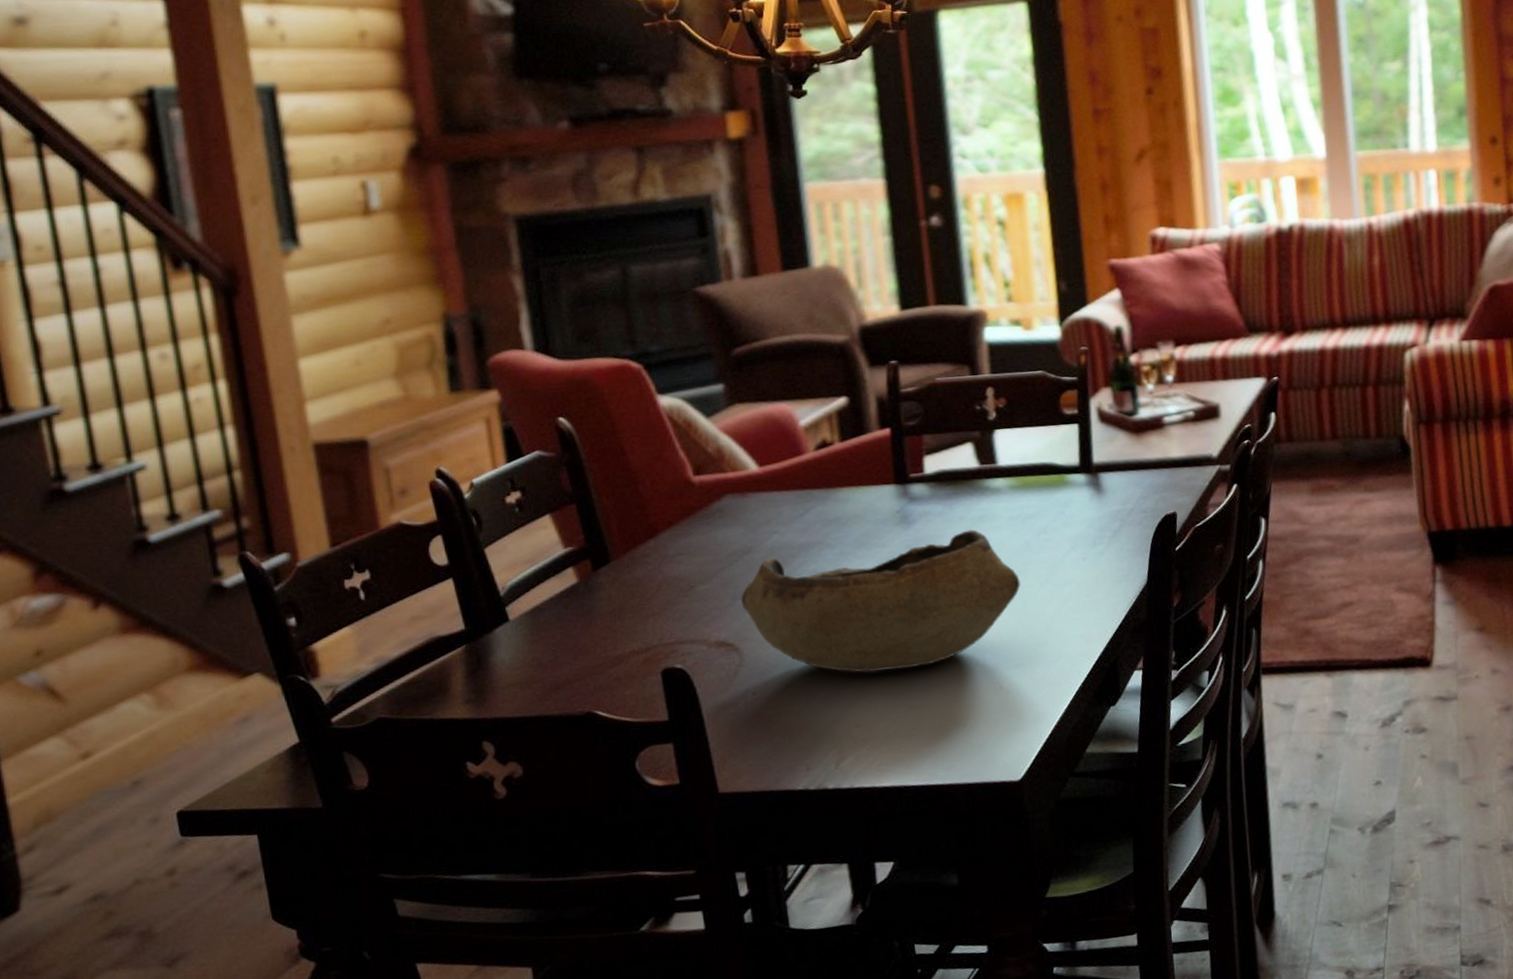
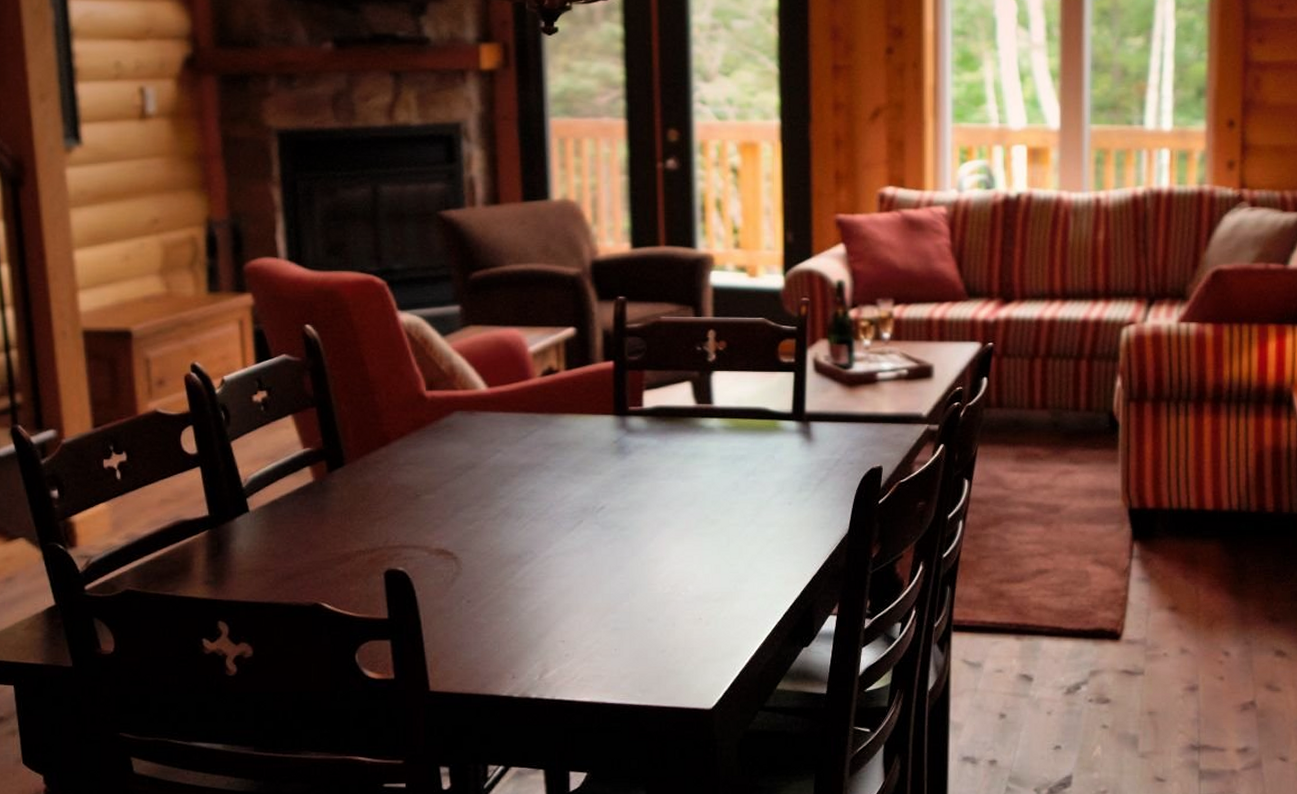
bowl: present [741,529,1021,673] -> none [463,465,727,593]

